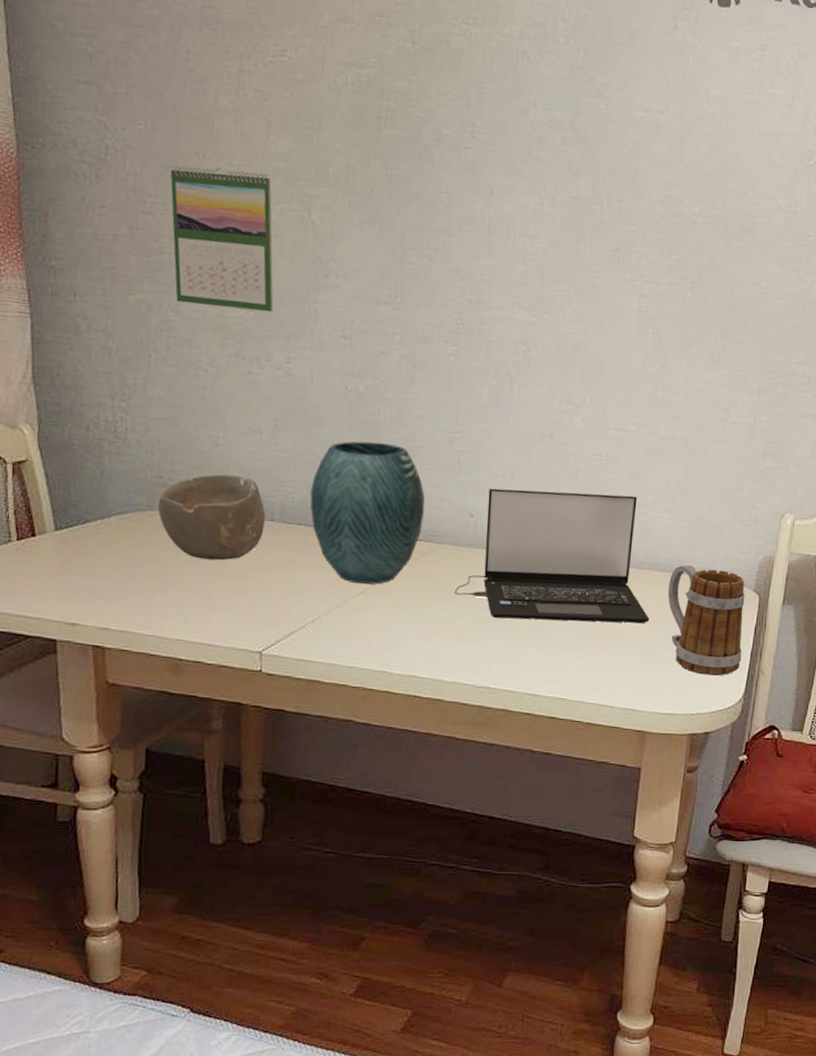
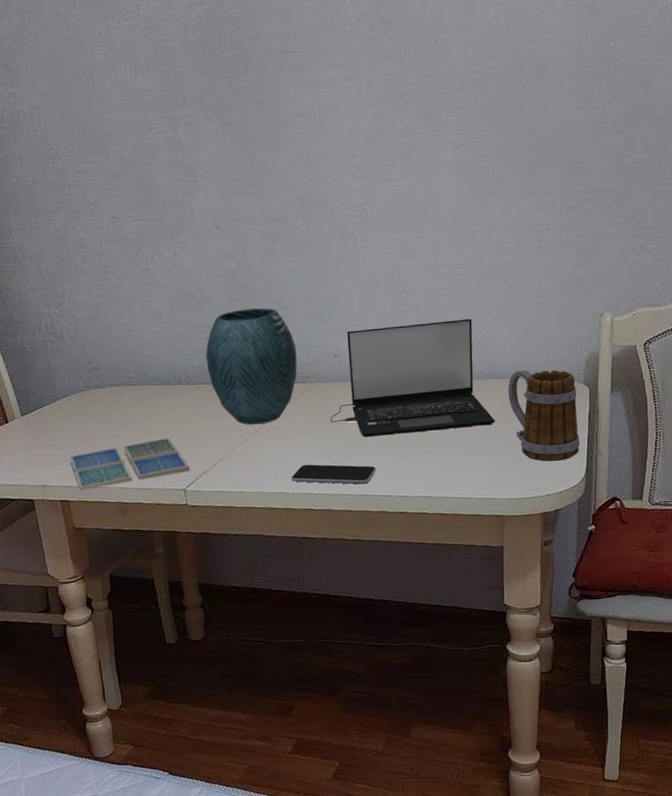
drink coaster: none [113,584,272,636] -> present [70,437,190,490]
bowl: present [157,474,265,561] -> none [92,352,175,423]
calendar: present [170,166,274,313] -> none [66,108,159,223]
smartphone: none [397,640,503,674] -> present [291,464,376,484]

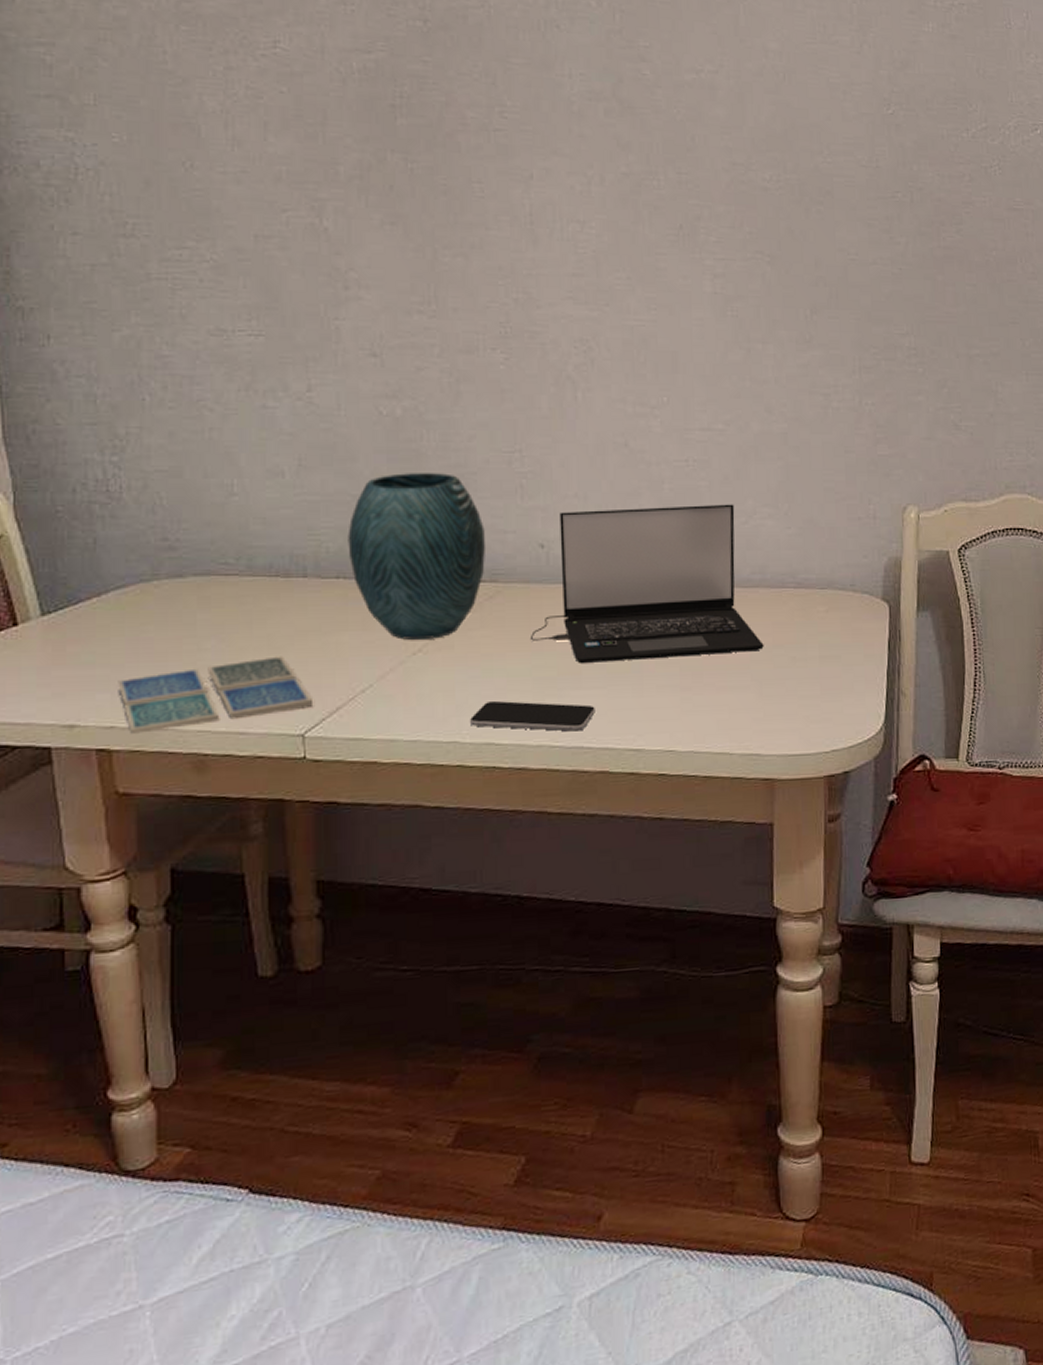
mug: present [508,369,580,461] -> none [781,576,877,704]

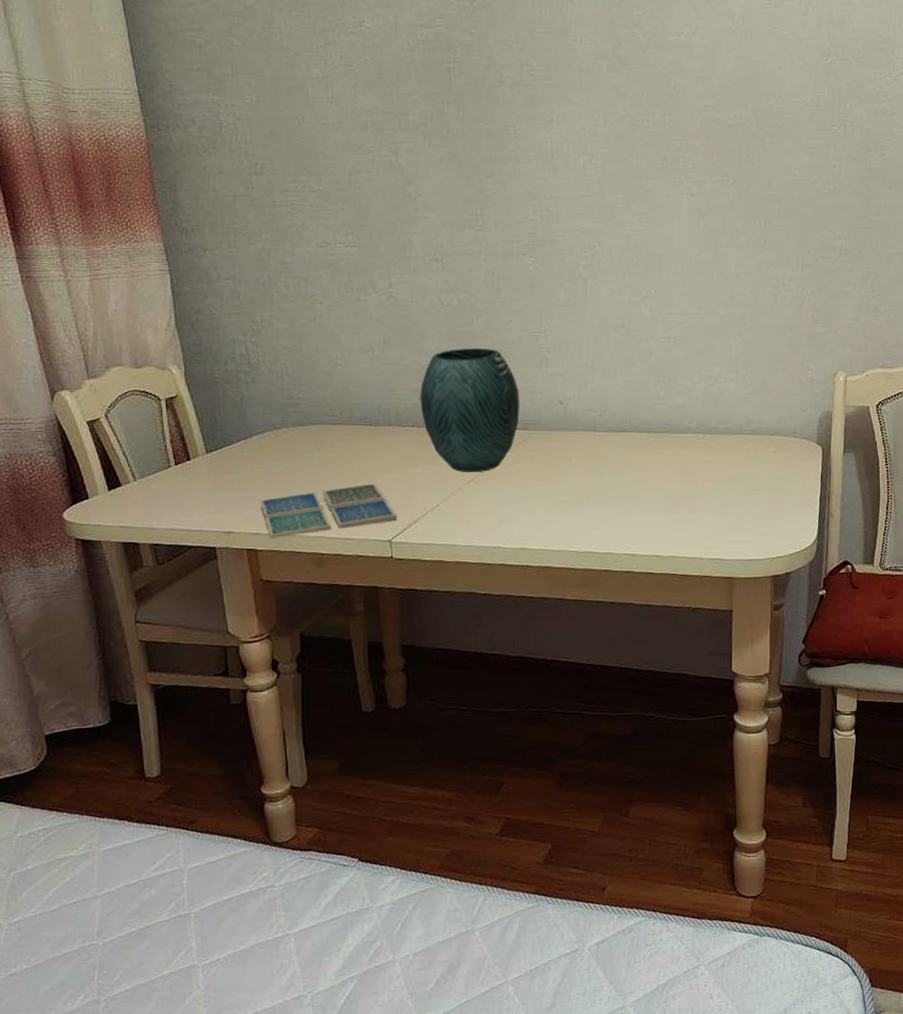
smartphone: present [469,700,595,732] -> none [509,517,601,540]
laptop: present [529,504,764,663] -> none [552,371,726,490]

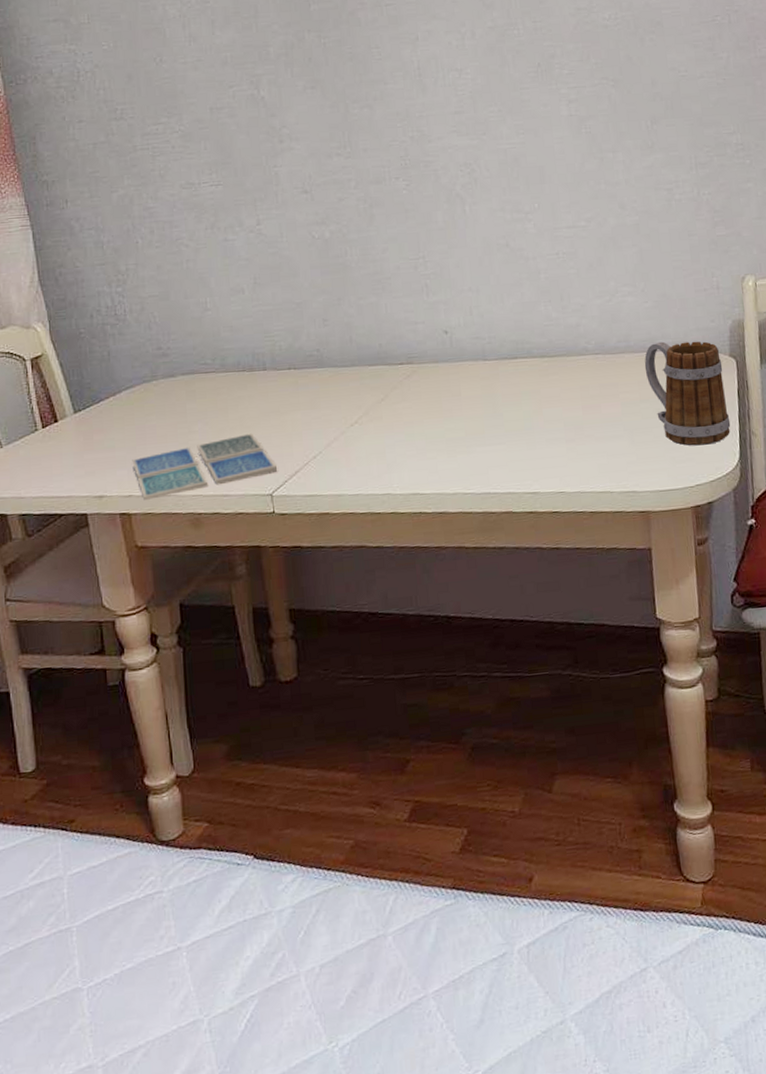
vase: present [420,348,520,472] -> none [295,280,402,415]
mug: none [740,426,812,522] -> present [644,341,731,446]

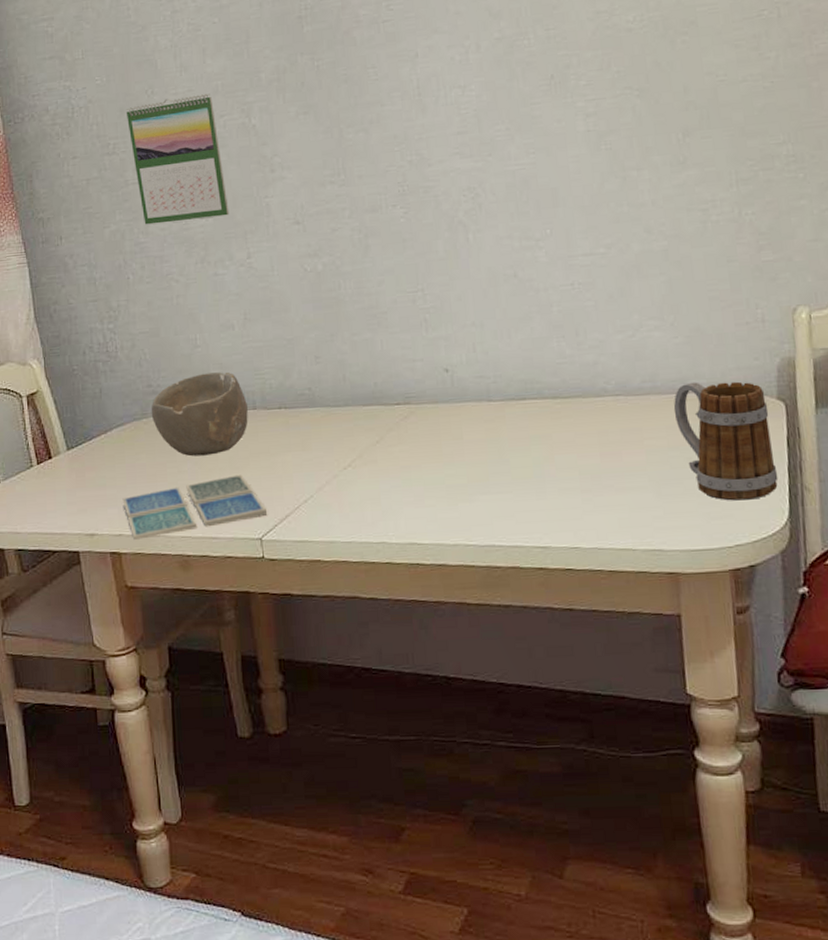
calendar: none [133,64,239,190] -> present [125,93,229,225]
bowl: none [161,334,259,417] -> present [151,371,248,457]

